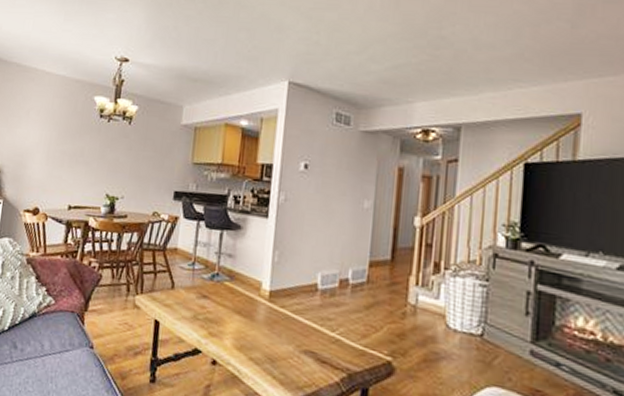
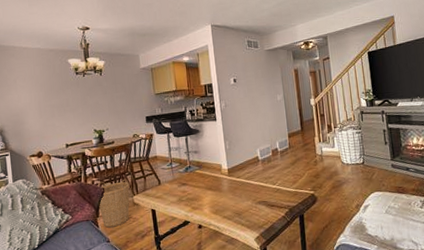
basket: none [90,264,135,331] -> present [97,178,130,228]

